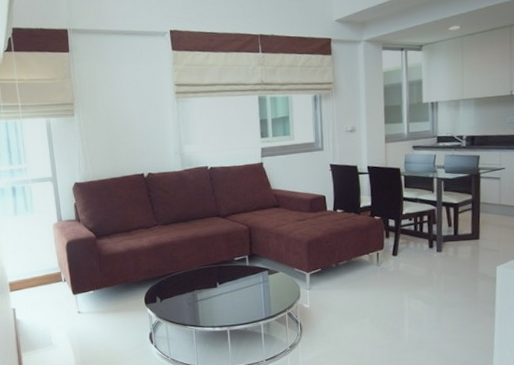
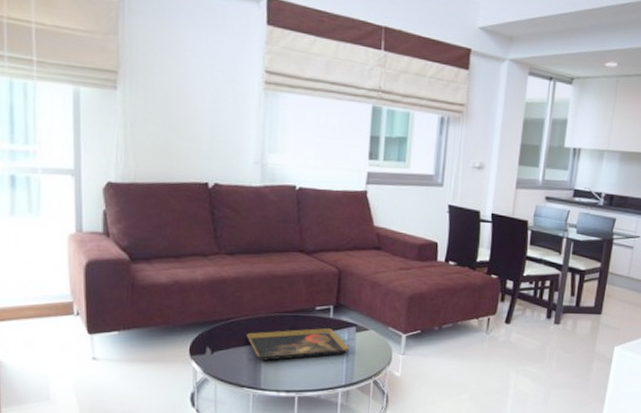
decorative tray: none [185,274,266,304] -> present [246,328,350,361]

